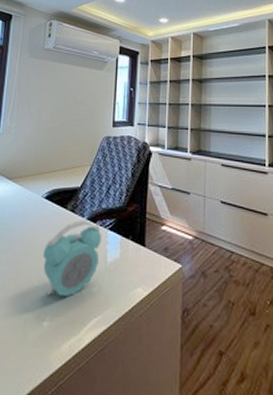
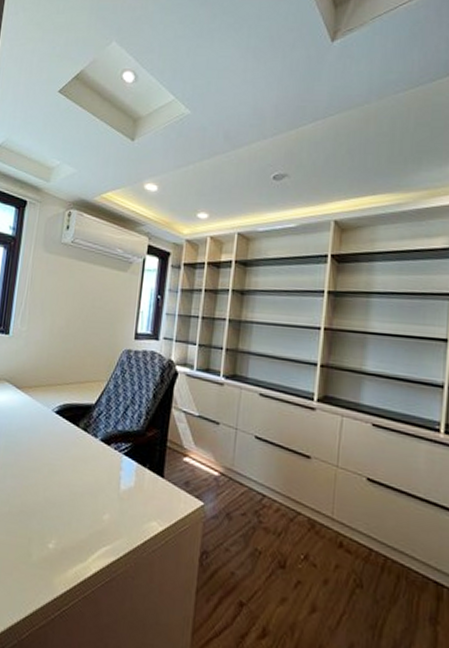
alarm clock: present [42,220,102,297] -> none [50,440,116,521]

